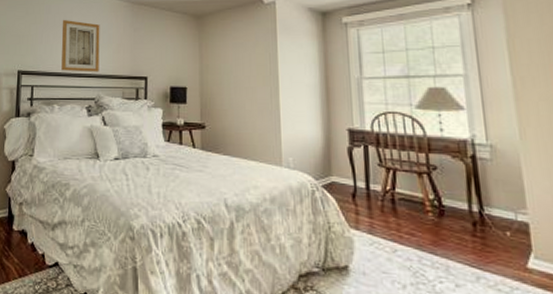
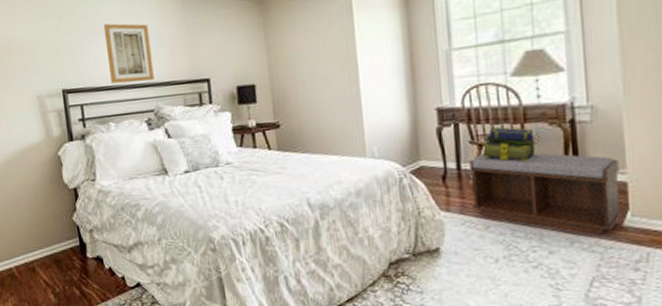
bench: none [378,177,526,274] -> present [469,153,622,235]
stack of books: none [389,153,441,189] -> present [481,126,537,161]

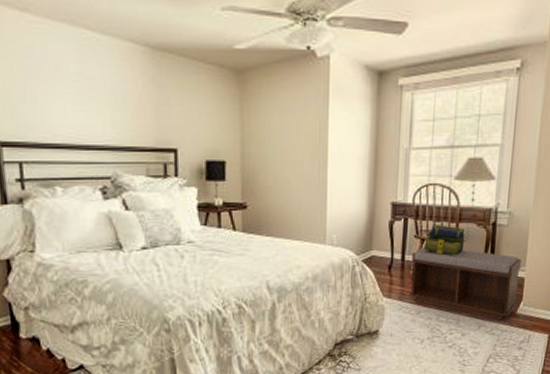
wall art: present [103,23,155,84] -> none [52,67,114,143]

